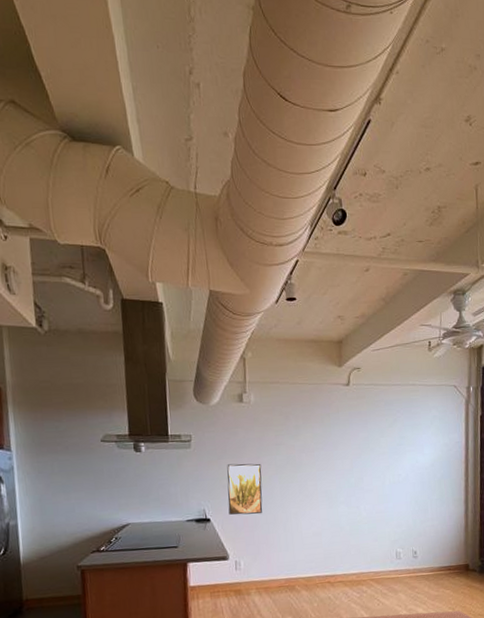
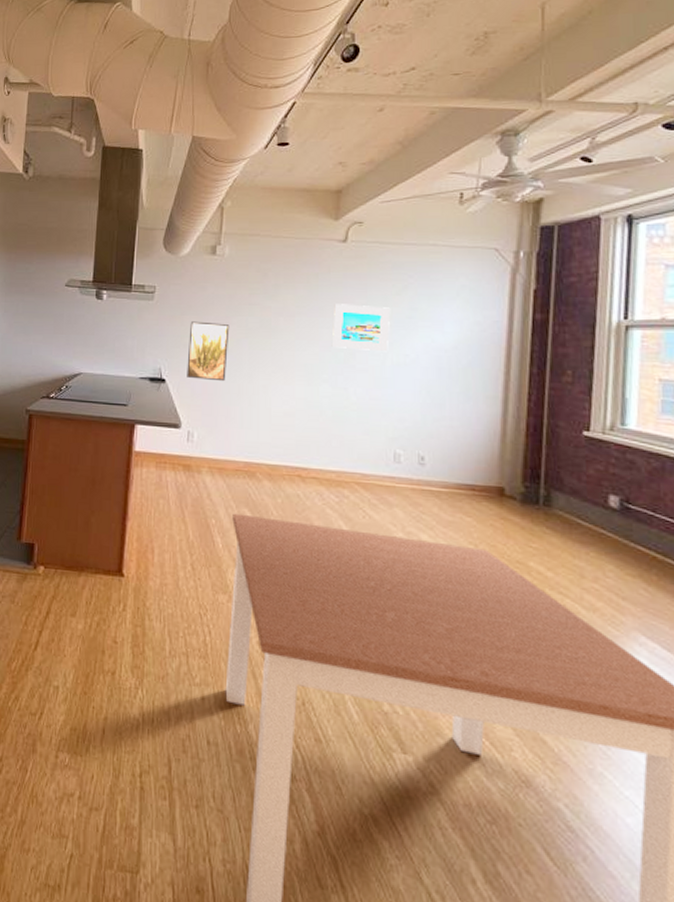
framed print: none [344,437,387,475] -> present [331,304,391,352]

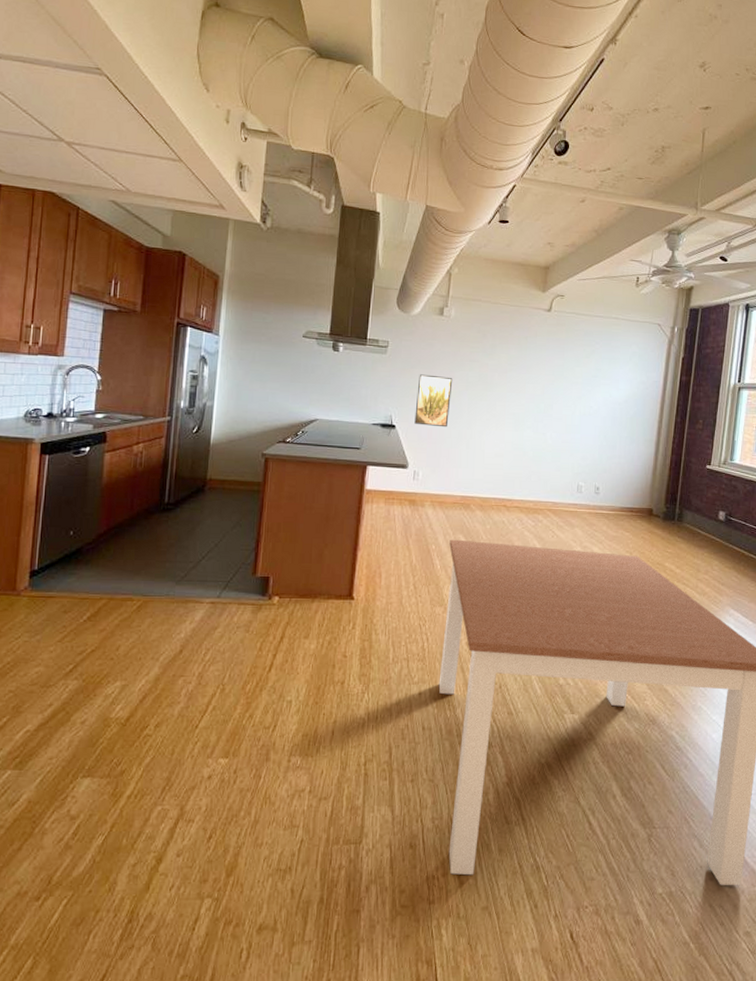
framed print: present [331,304,391,352] -> none [535,363,582,404]

